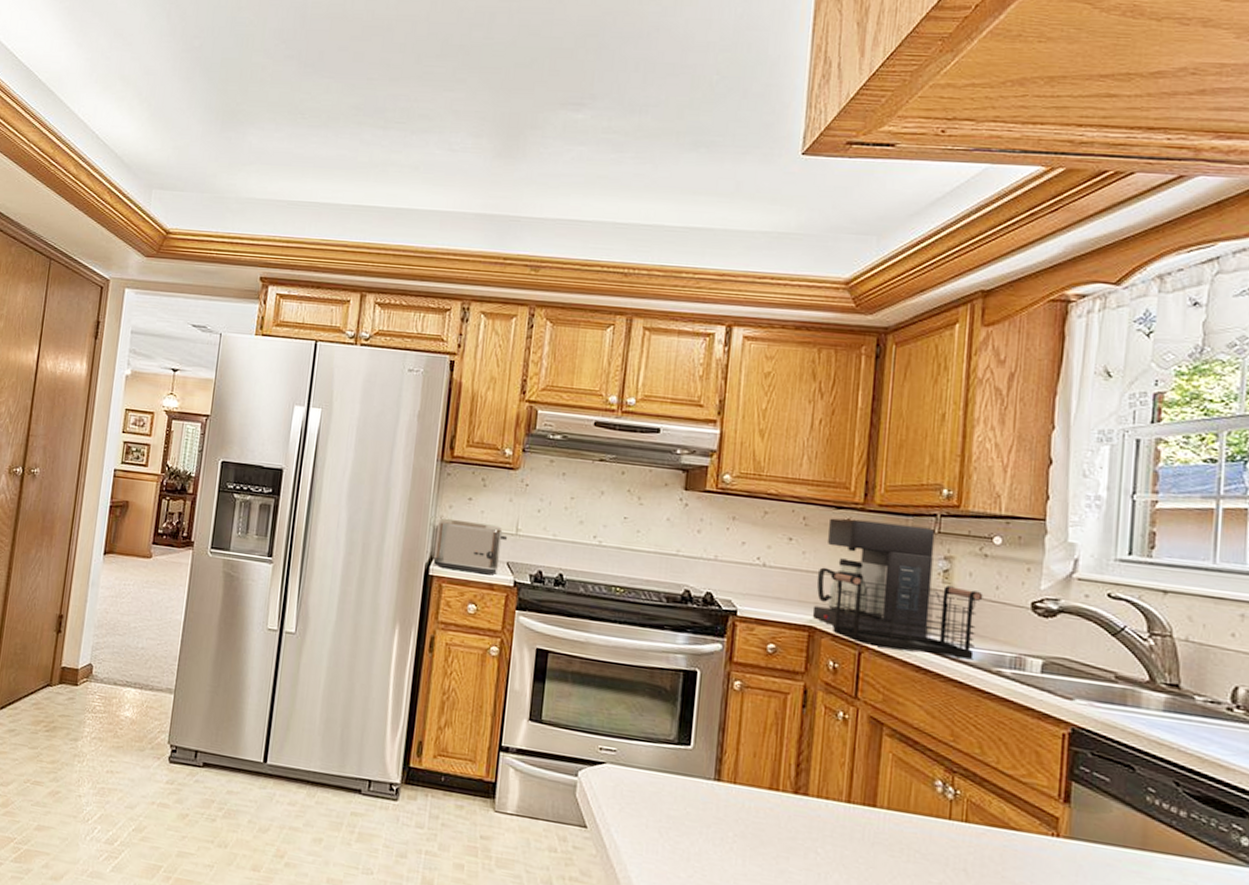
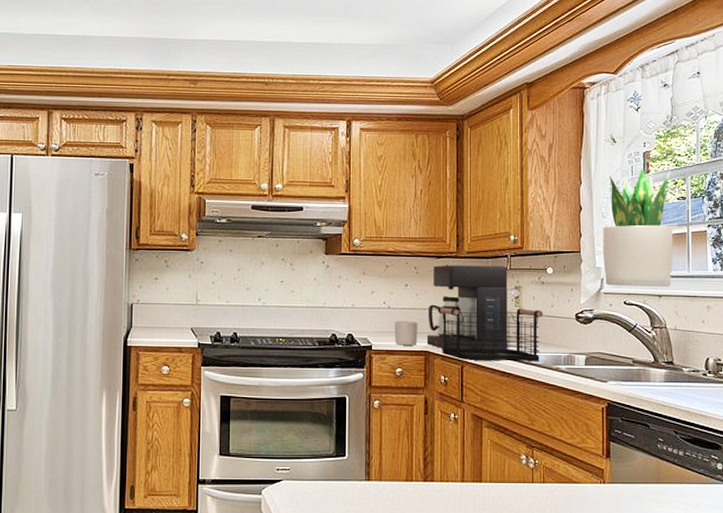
toaster: present [433,518,507,575] -> none [130,297,189,340]
mug: none [768,583,802,618] -> present [394,321,418,346]
planter: none [1079,415,1195,581] -> present [603,169,674,287]

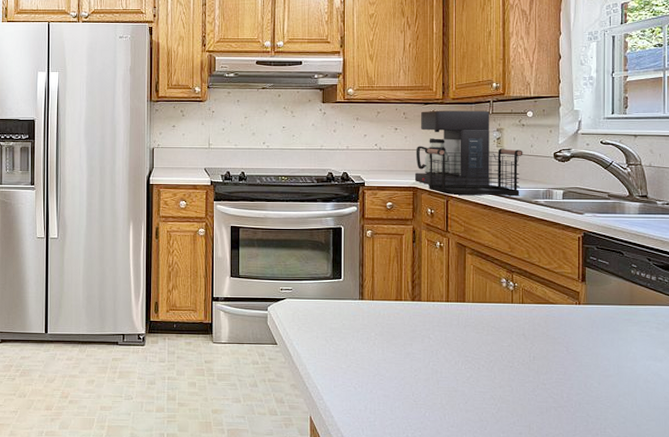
mug: present [394,321,418,346] -> none [385,160,407,182]
planter: present [603,169,674,287] -> none [581,19,650,127]

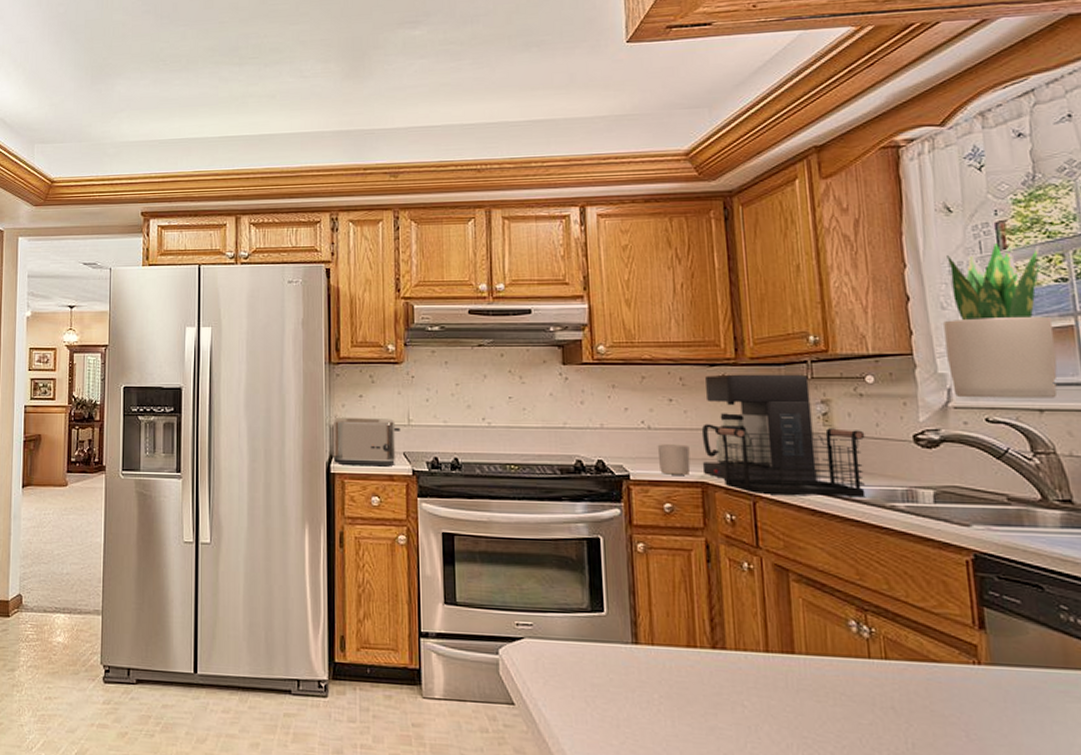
toaster: none [152,142,202,179] -> present [332,417,400,467]
mug: none [385,160,407,182] -> present [657,444,691,475]
planter: none [581,19,650,127] -> present [943,244,1058,398]

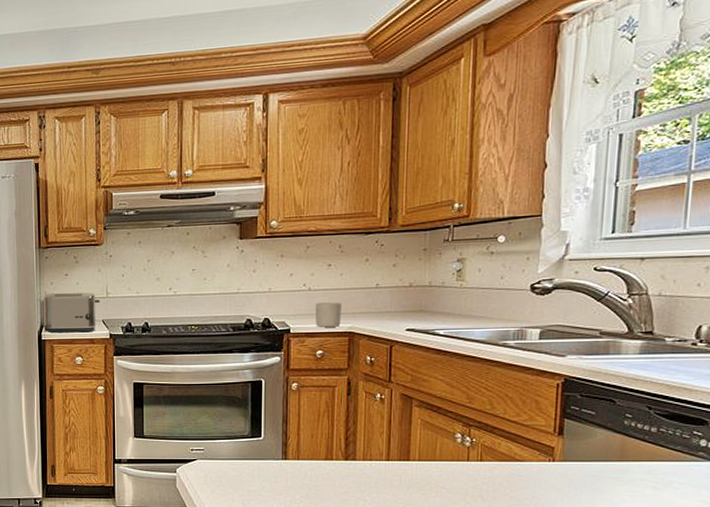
coffee maker: present [701,374,819,481] -> none [351,237,449,329]
dish rack: present [714,427,866,498] -> none [364,282,491,340]
planter: present [943,244,1058,398] -> none [570,111,671,251]

